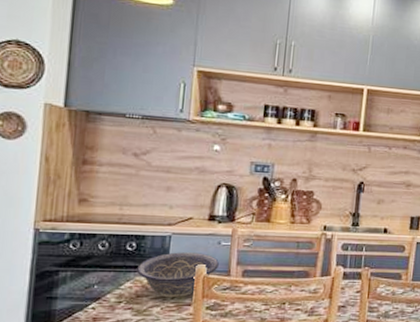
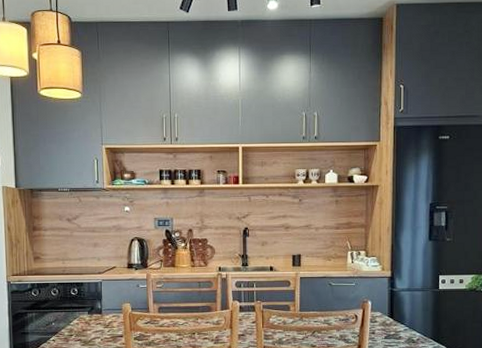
decorative bowl: present [137,252,219,297] -> none [80,294,140,330]

